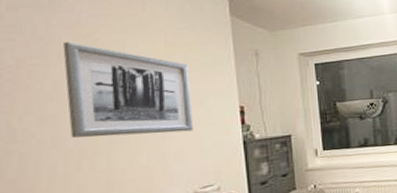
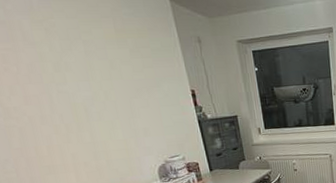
wall art: present [63,41,194,138] -> none [24,27,156,115]

